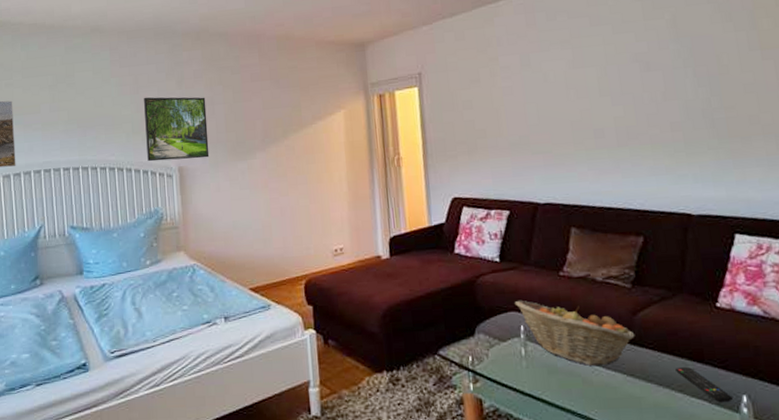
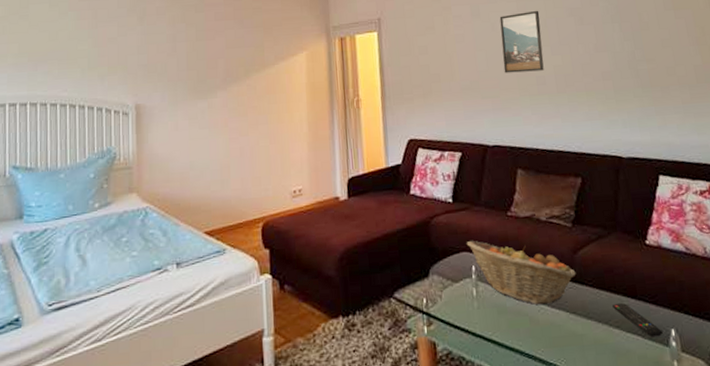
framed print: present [144,97,210,162] -> none [103,32,169,99]
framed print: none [552,57,603,127] -> present [499,10,544,73]

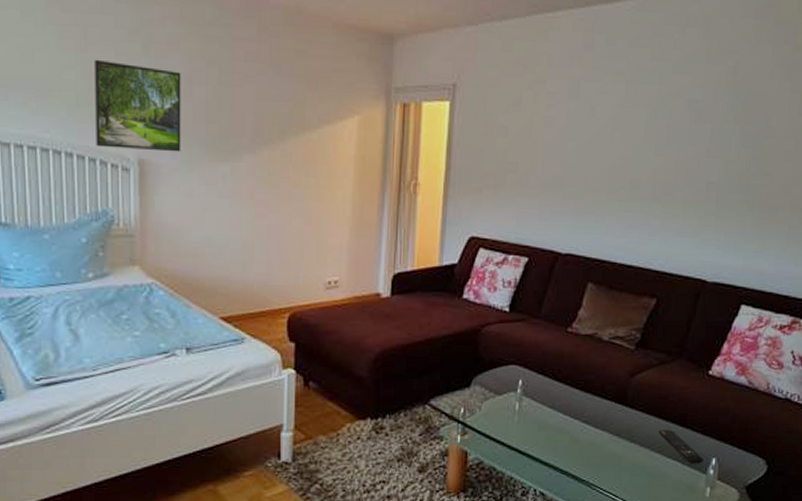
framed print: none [103,32,169,99] -> present [95,59,181,152]
fruit basket: present [466,240,576,304] -> none [517,353,629,424]
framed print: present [499,10,544,73] -> none [595,97,651,173]

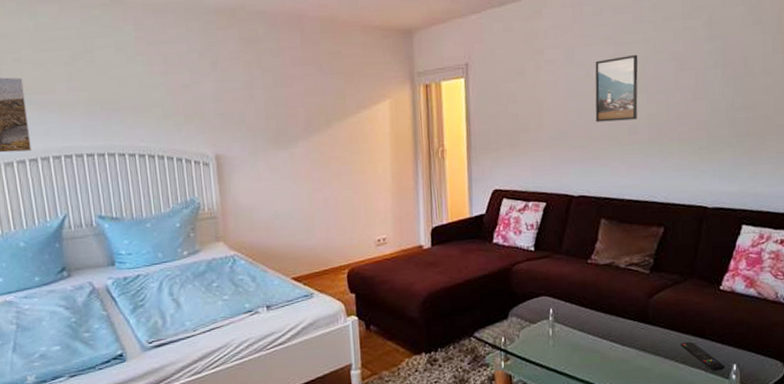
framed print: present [95,59,181,152] -> none [175,79,249,149]
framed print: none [595,97,651,173] -> present [595,54,638,123]

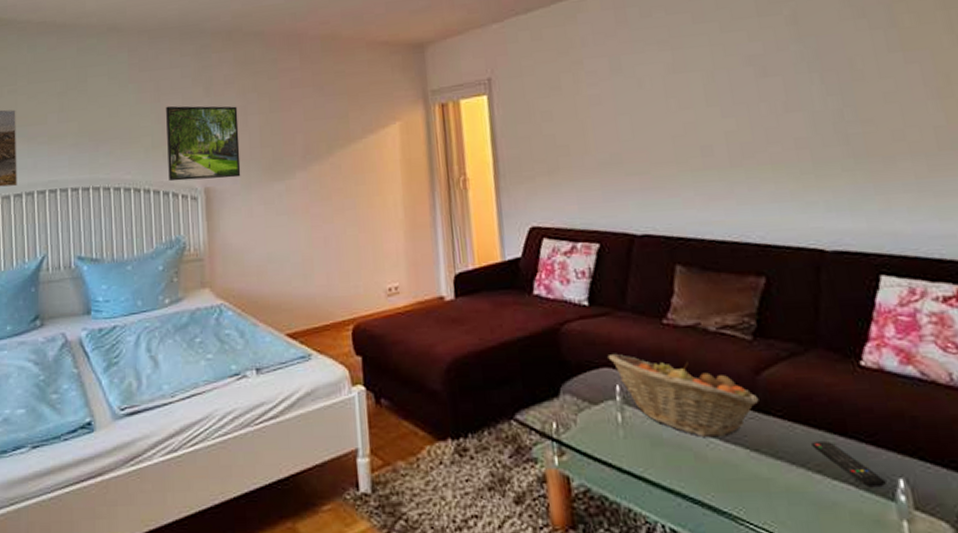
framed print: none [175,79,249,149] -> present [166,106,241,182]
fruit basket: none [545,285,649,343] -> present [608,353,759,437]
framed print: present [595,54,638,123] -> none [648,59,712,143]

